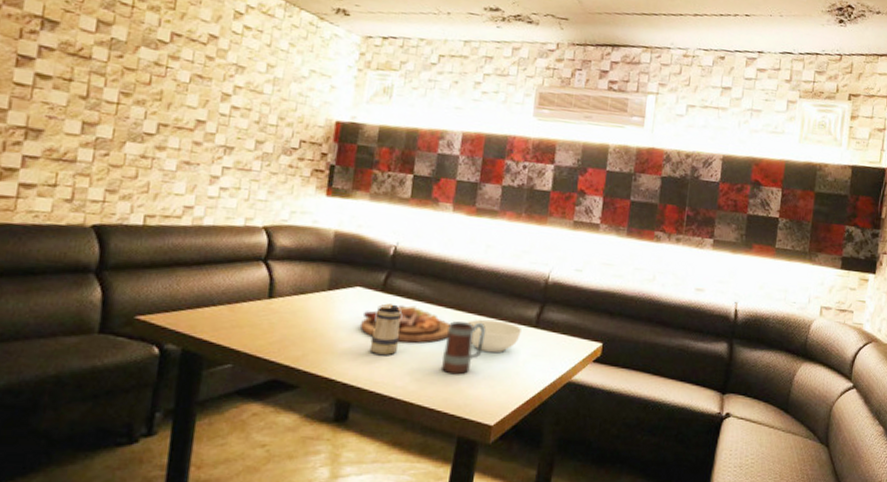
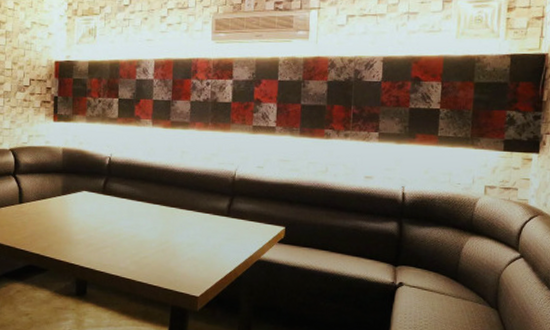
food platter: present [359,303,450,343] -> none [88,203,158,234]
beer mug: present [369,304,402,356] -> none [97,203,120,244]
beer mug: present [440,321,487,375] -> none [153,214,187,257]
bowl: present [466,319,521,354] -> none [170,212,216,239]

